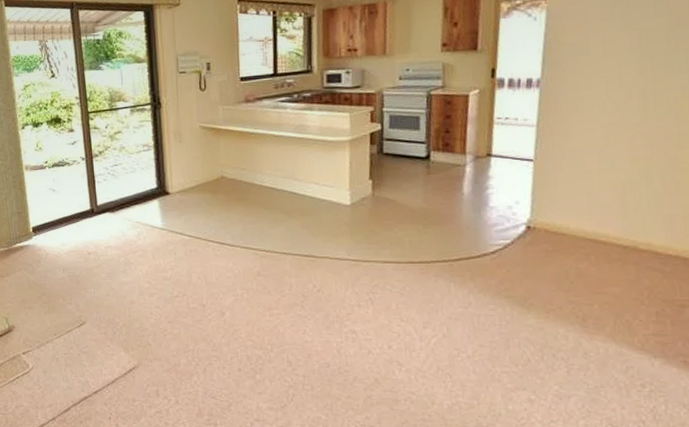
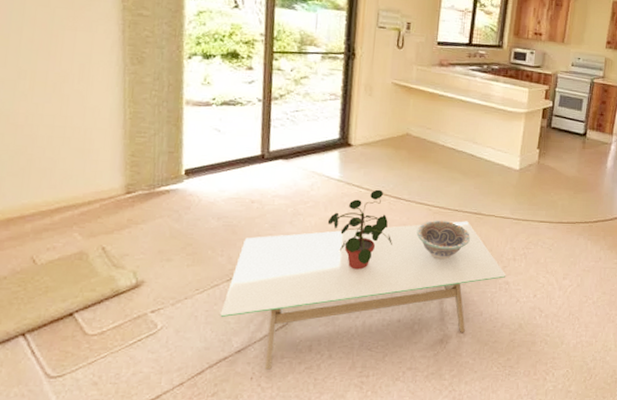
coffee table: none [76,264,352,411] -> present [220,221,506,370]
potted plant: none [157,235,223,317] -> present [327,189,393,270]
decorative bowl: none [245,264,305,306] -> present [416,220,471,260]

